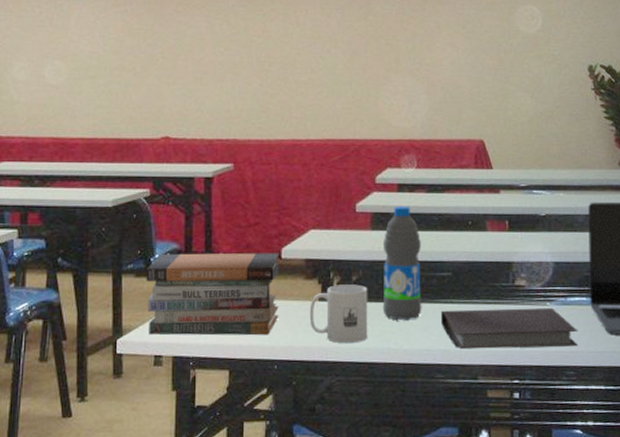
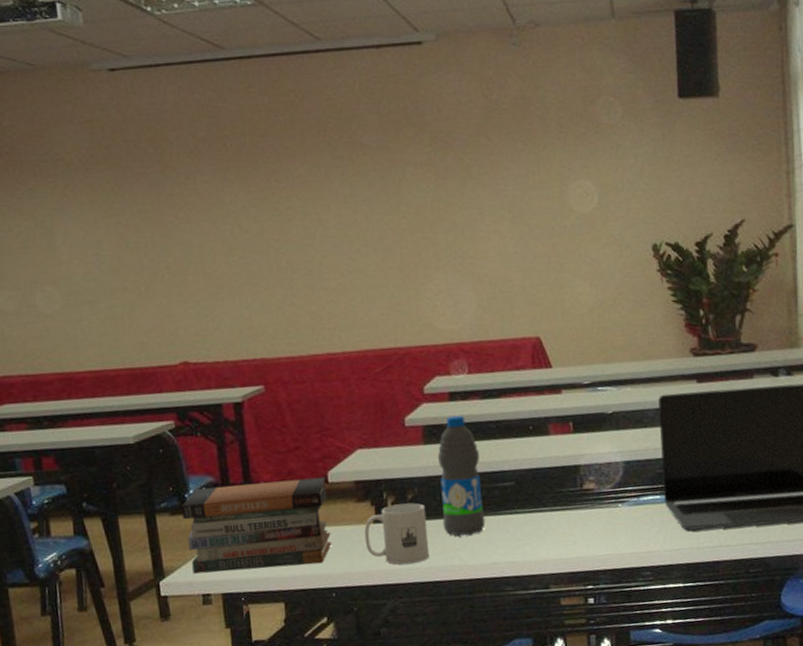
notebook: present [440,307,578,349] -> none [505,508,654,559]

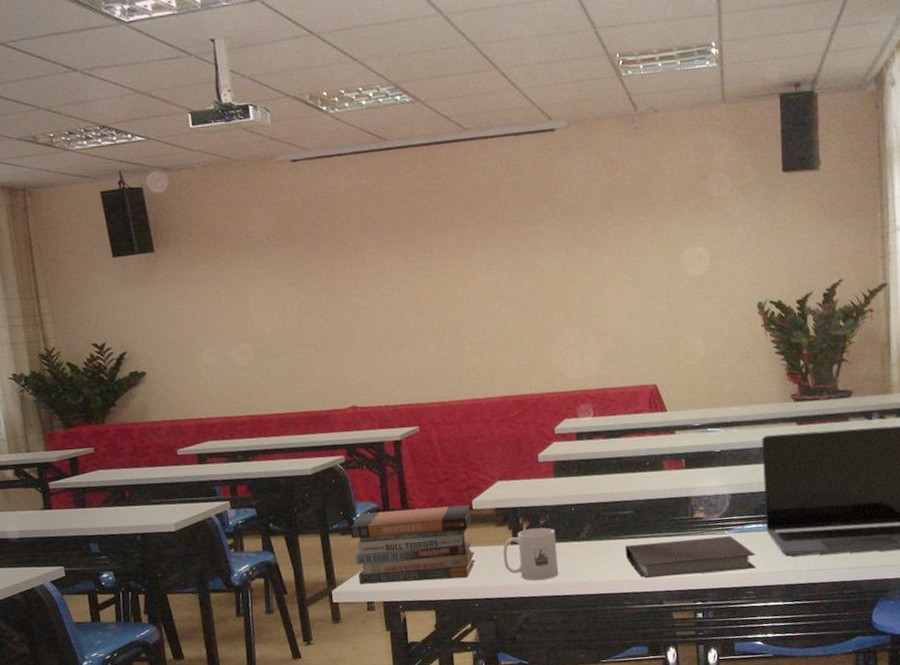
water bottle: present [437,415,486,537] -> none [566,452,608,557]
notebook: none [505,508,654,559] -> present [624,535,757,578]

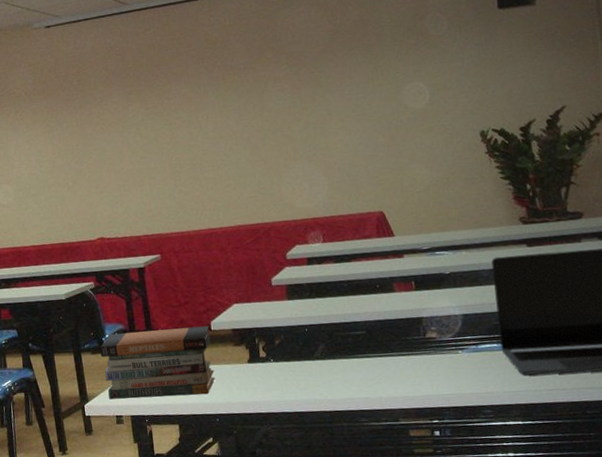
mug: present [502,527,559,581] -> none [240,347,295,398]
notebook: present [624,535,757,578] -> none [358,355,493,396]

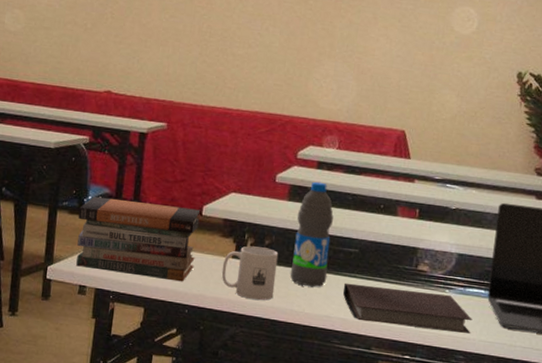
mug: none [240,347,295,398] -> present [221,246,279,301]
water bottle: none [299,276,342,376] -> present [290,181,333,287]
notebook: none [358,355,493,396] -> present [342,282,473,334]

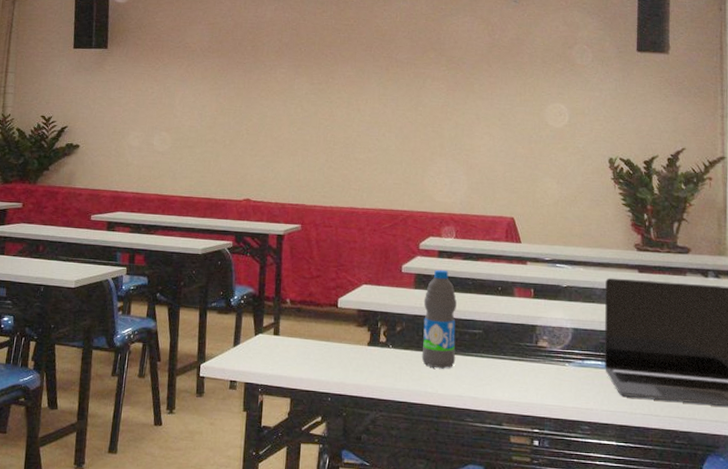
book stack: present [76,196,201,282] -> none [226,296,336,372]
mug: present [221,246,279,301] -> none [359,333,410,385]
notebook: present [342,282,473,334] -> none [471,362,593,404]

